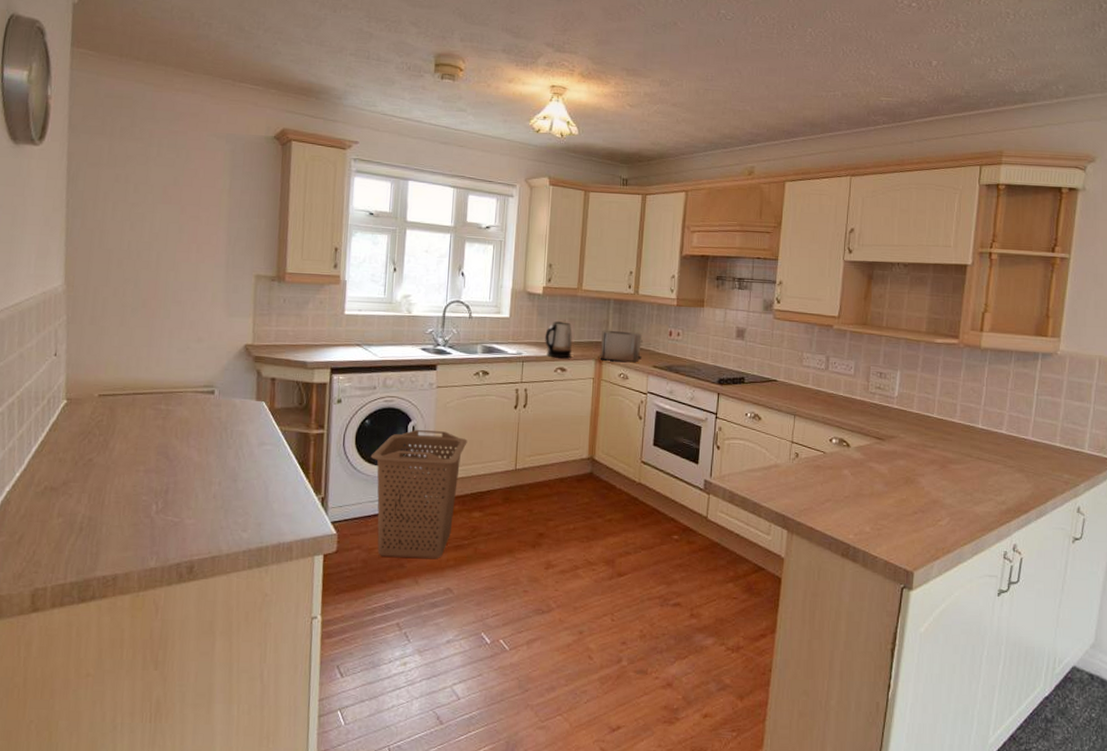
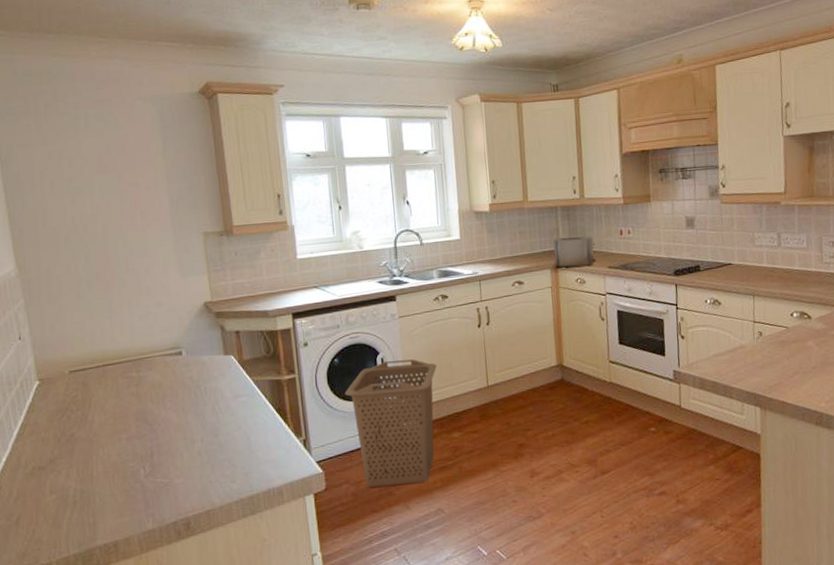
kettle: present [545,320,572,359] -> none [498,234,527,273]

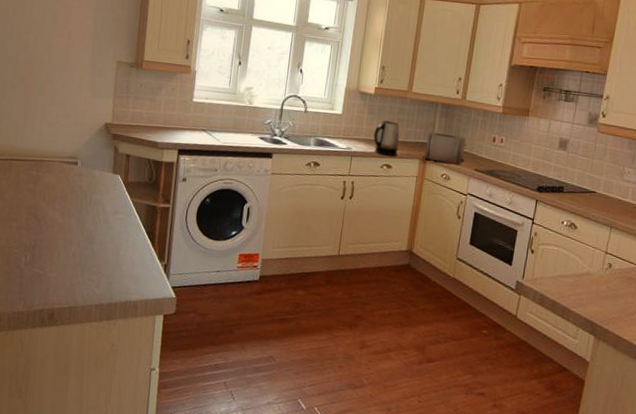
laundry basket: present [344,359,437,488] -> none [209,210,297,329]
kettle: none [498,234,527,273] -> present [373,120,400,156]

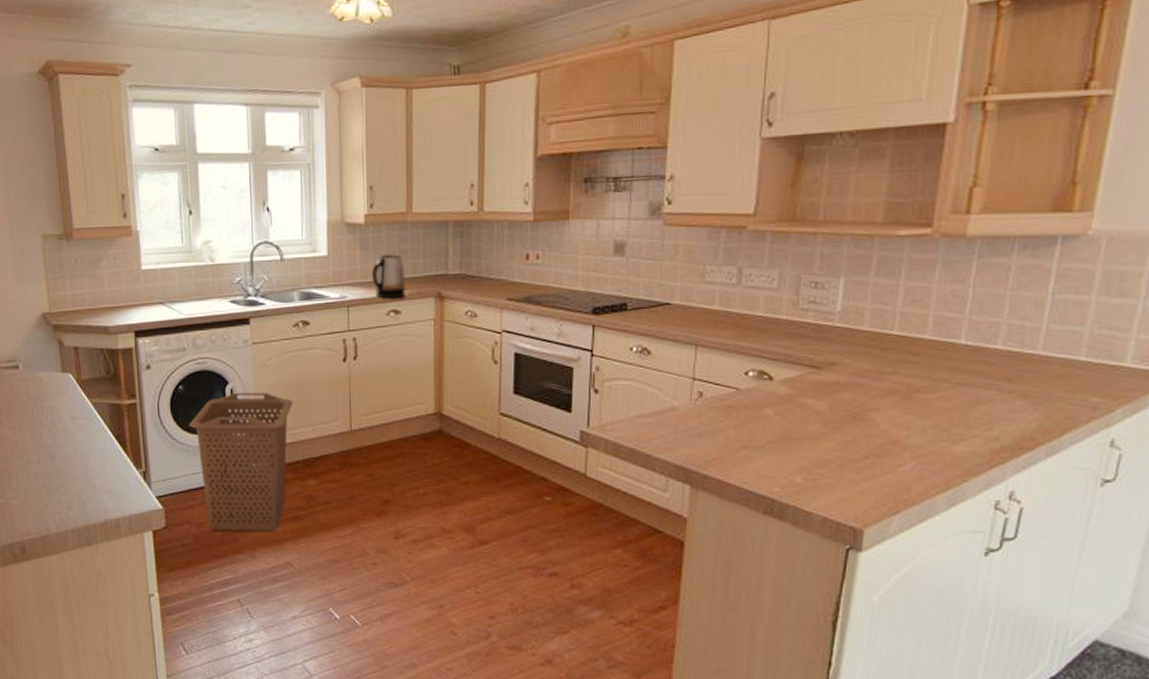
laundry basket: none [209,210,297,329] -> present [188,392,293,532]
toaster: present [424,131,468,165] -> none [439,259,494,297]

